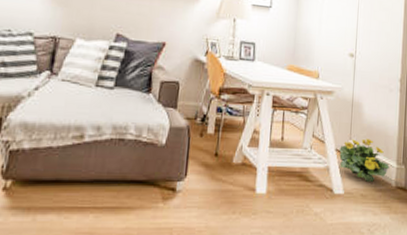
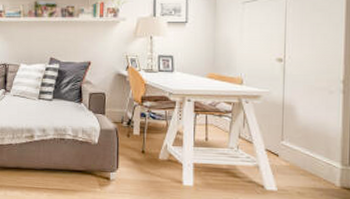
flowering plant: present [338,138,390,183] -> none [269,140,332,182]

